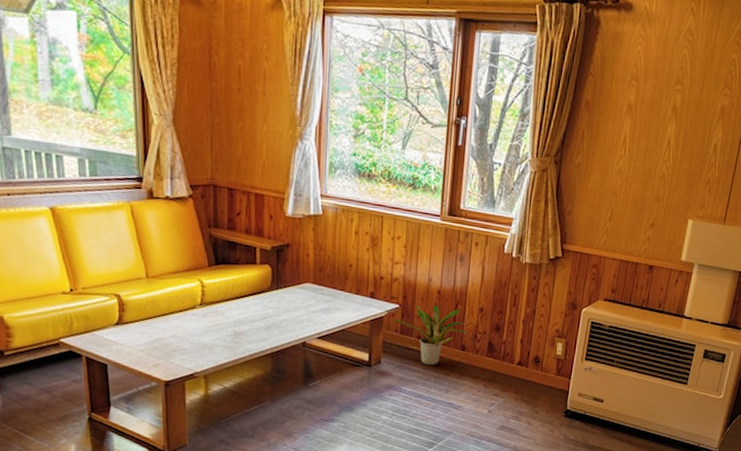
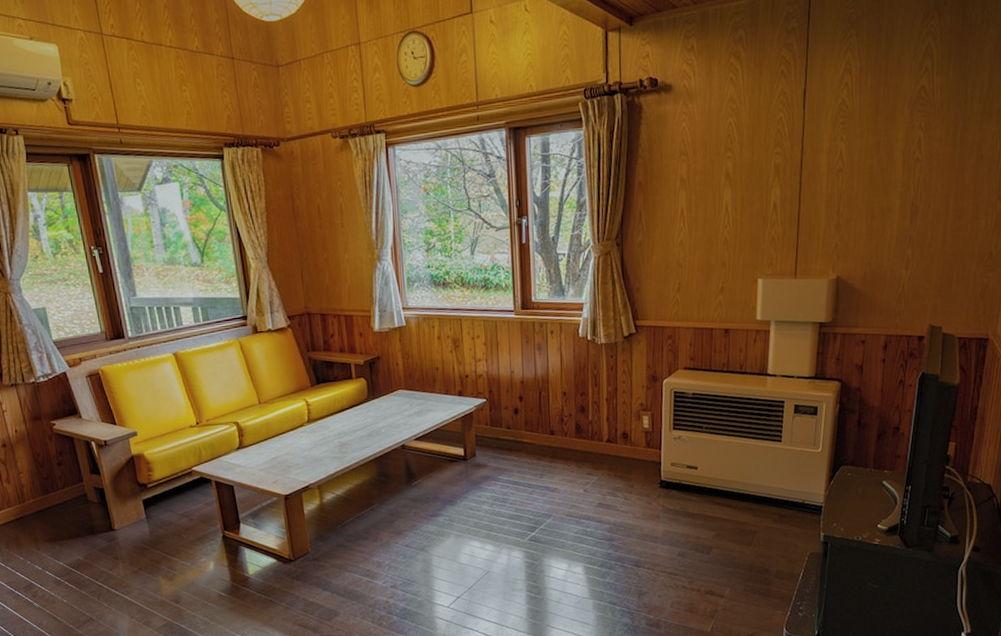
potted plant: present [393,305,468,366] -> none [482,395,555,453]

